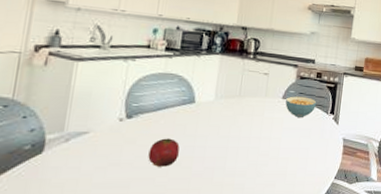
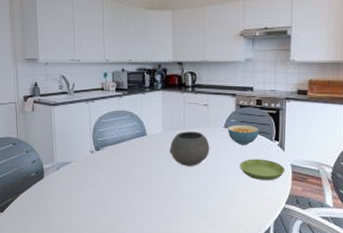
fruit: present [148,138,180,167] -> none [117,166,140,190]
bowl: none [219,100,265,139] -> present [170,131,210,166]
saucer: none [293,132,337,155] -> present [240,159,285,181]

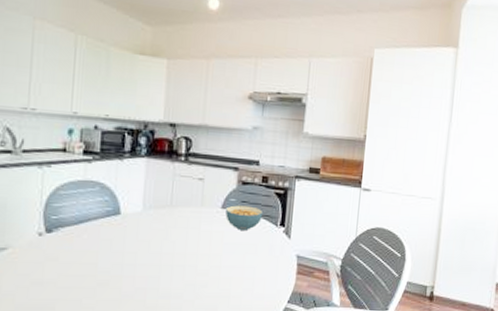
bowl: present [170,131,210,166] -> none [149,211,202,256]
saucer: present [240,159,285,181] -> none [237,248,290,275]

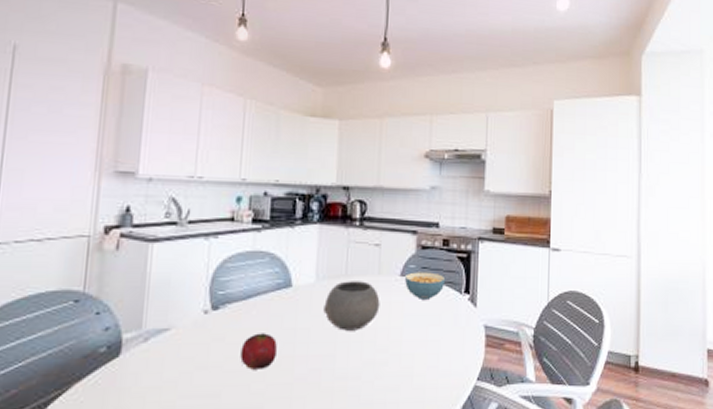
fruit: none [72,255,106,287] -> present [240,333,277,370]
bowl: none [149,211,202,256] -> present [323,281,380,331]

